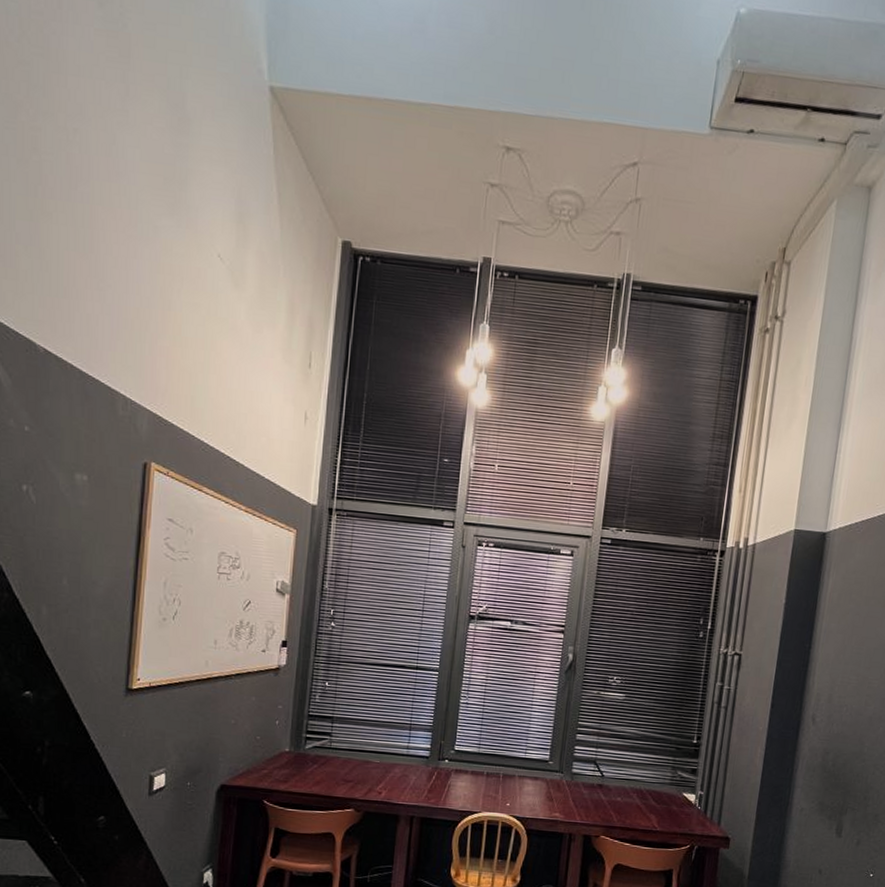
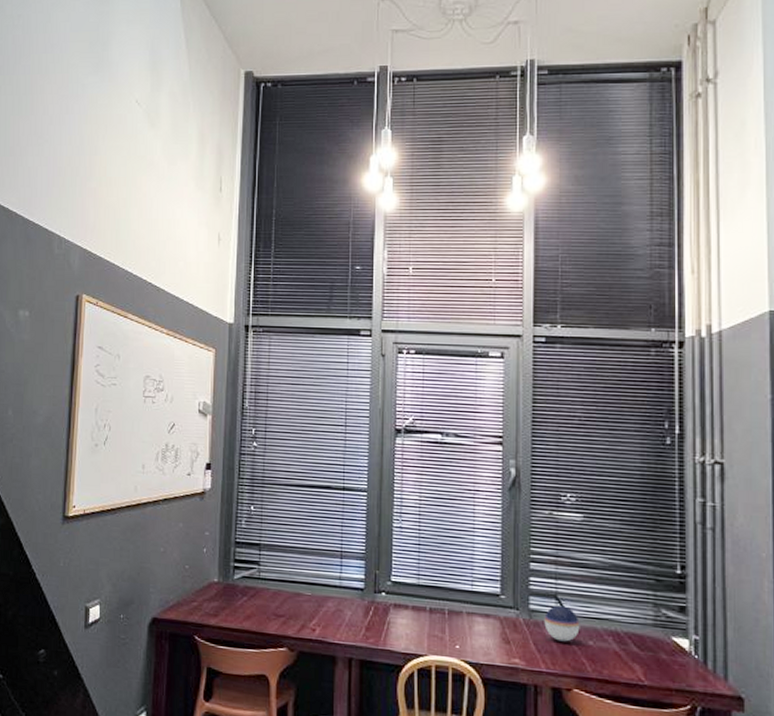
speaker: none [583,769,612,799] -> present [544,605,580,642]

